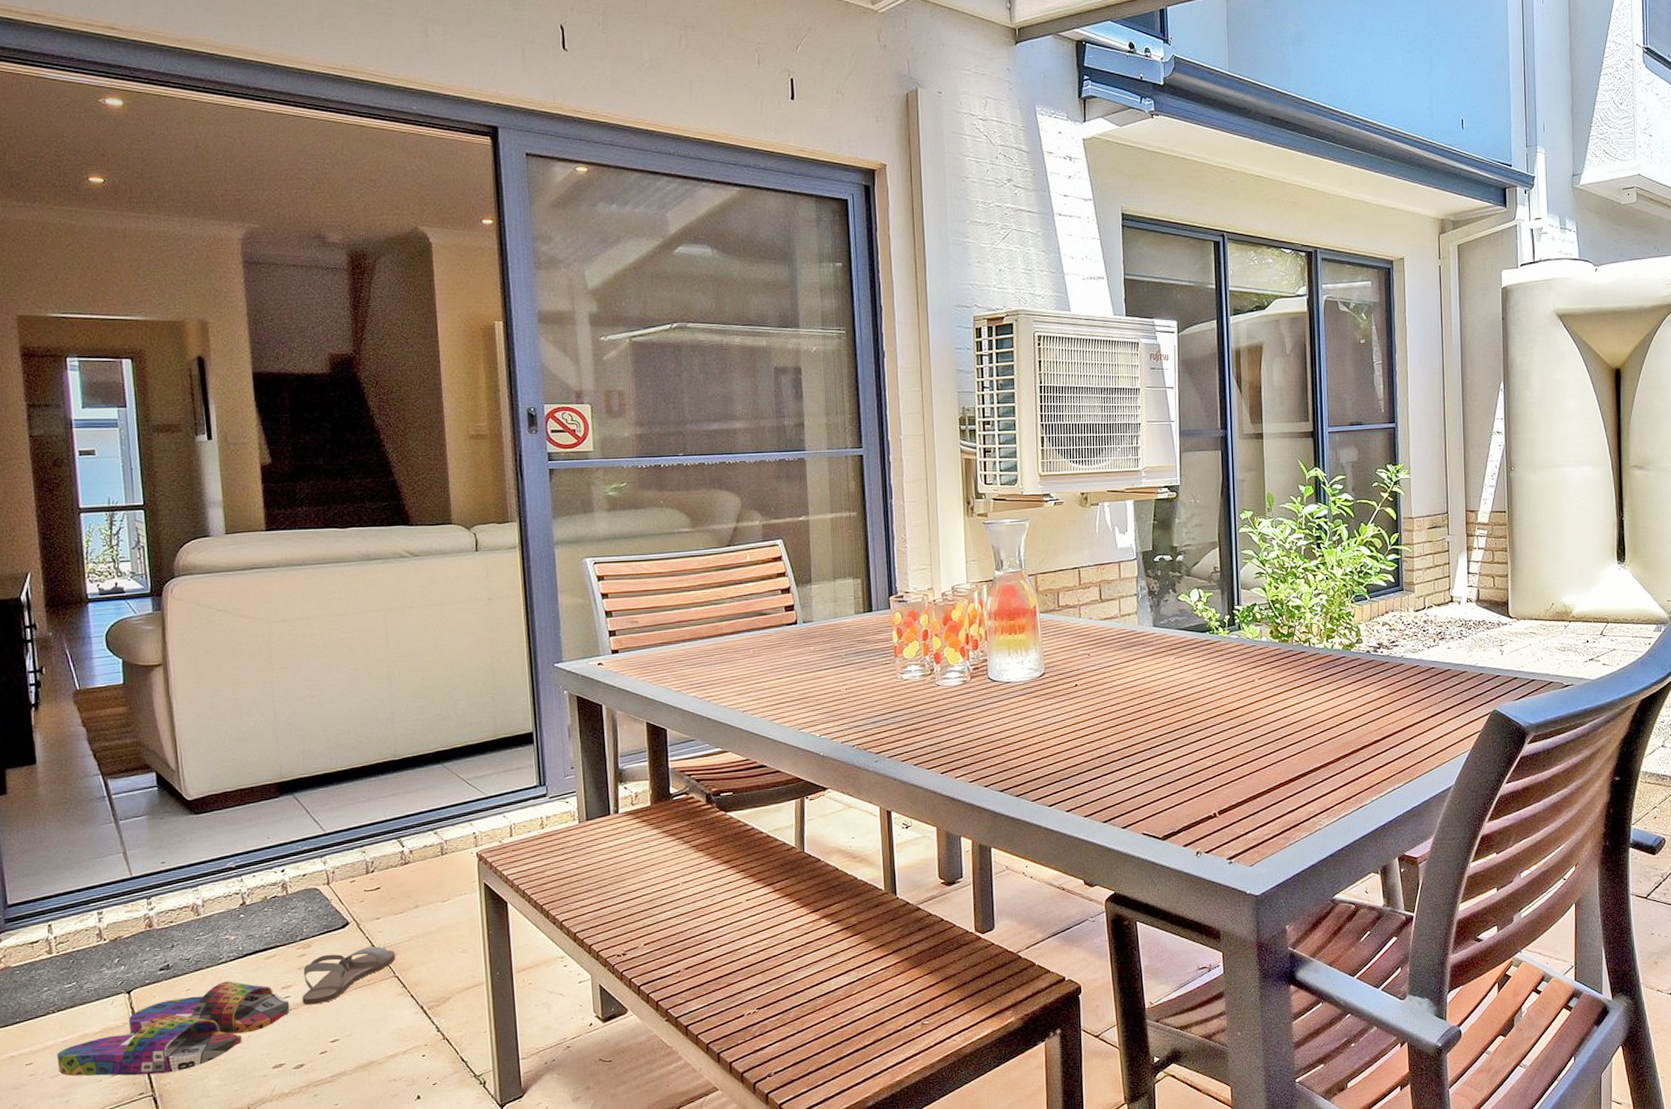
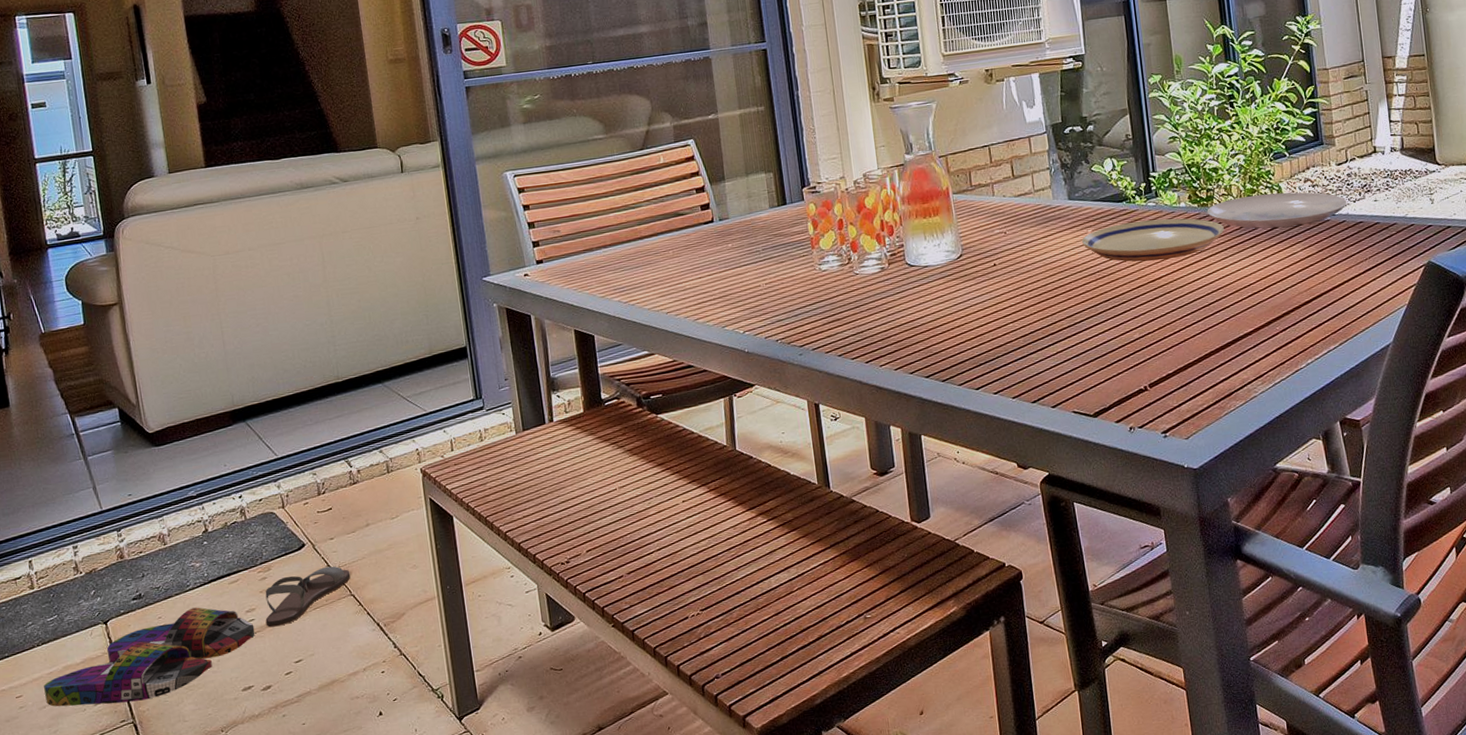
plate: none [1164,651,1302,692] -> present [1082,218,1224,262]
plate: none [1287,634,1422,669] -> present [1206,192,1347,229]

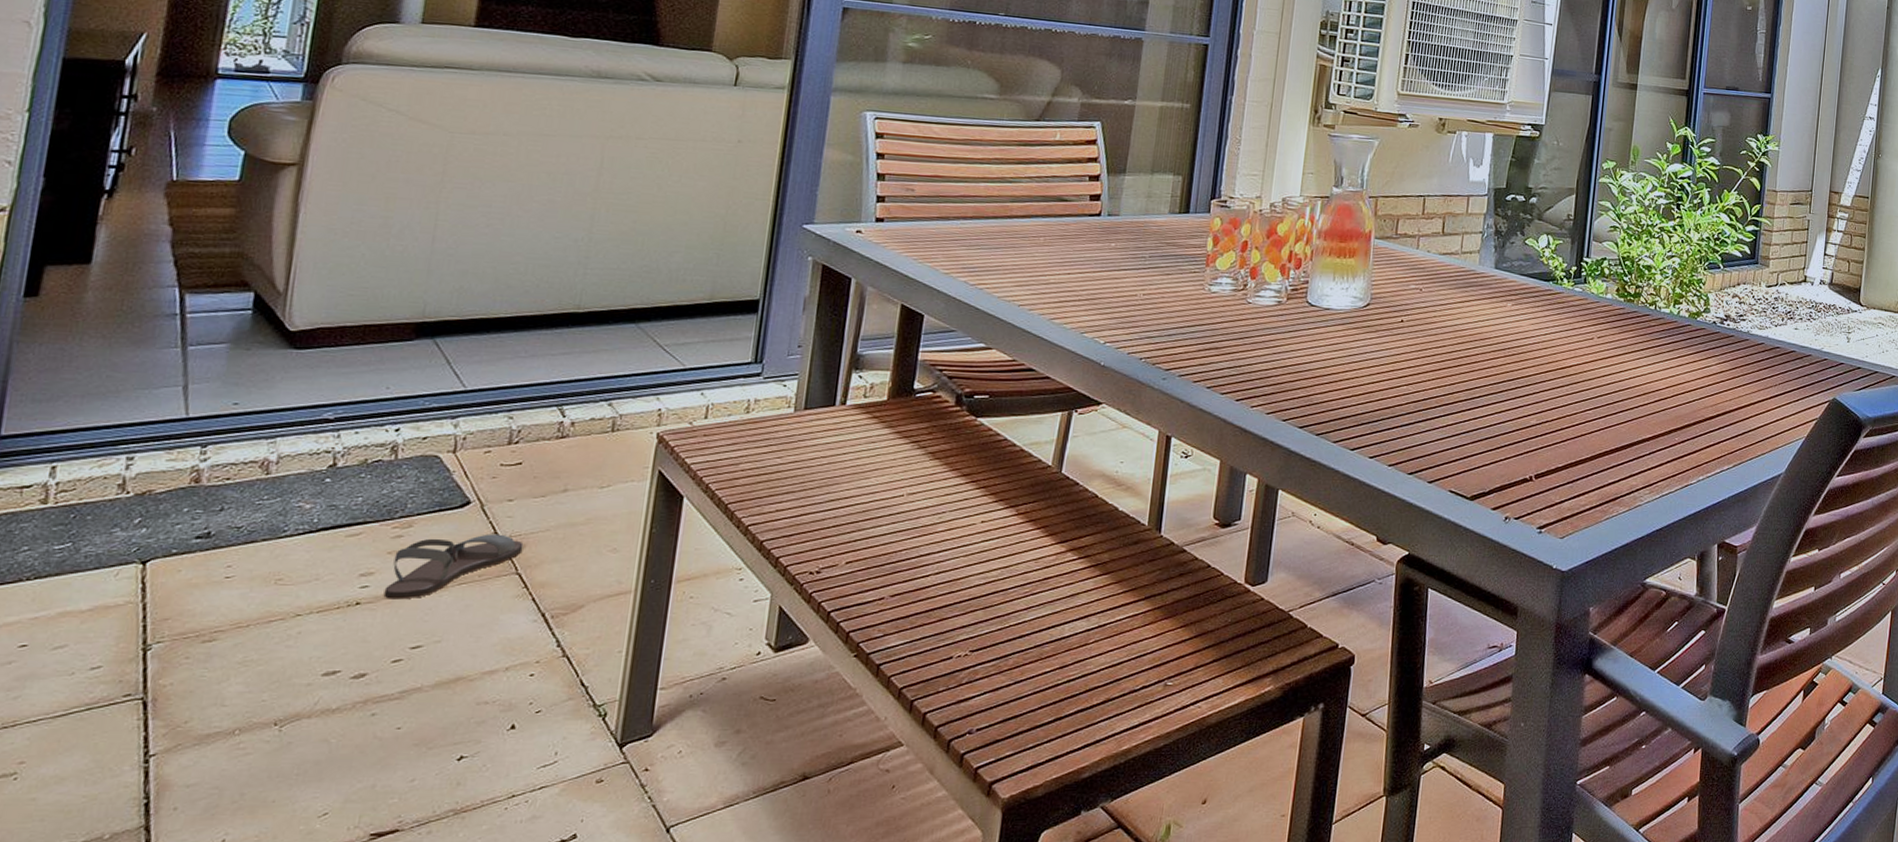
slippers: present [44,607,255,707] -> none [15,560,366,671]
plate: present [1082,218,1224,262] -> none [1499,303,1645,349]
plate: present [1206,192,1347,229] -> none [1631,300,1769,340]

